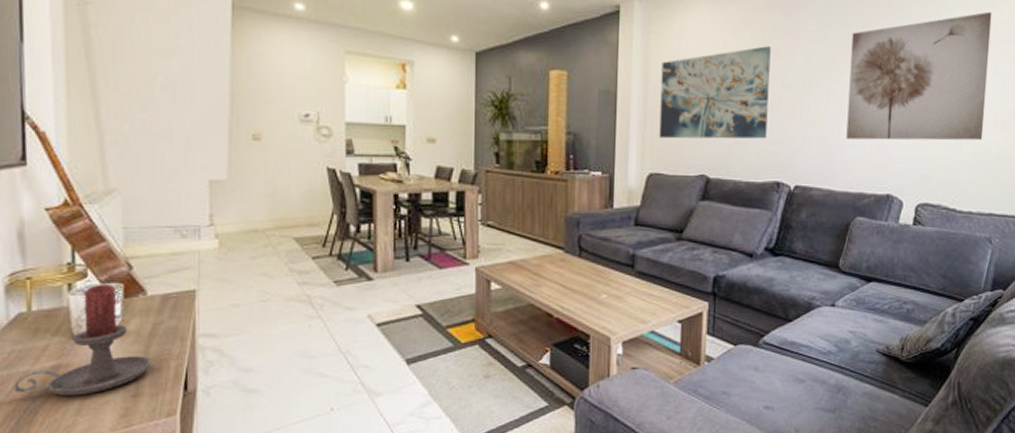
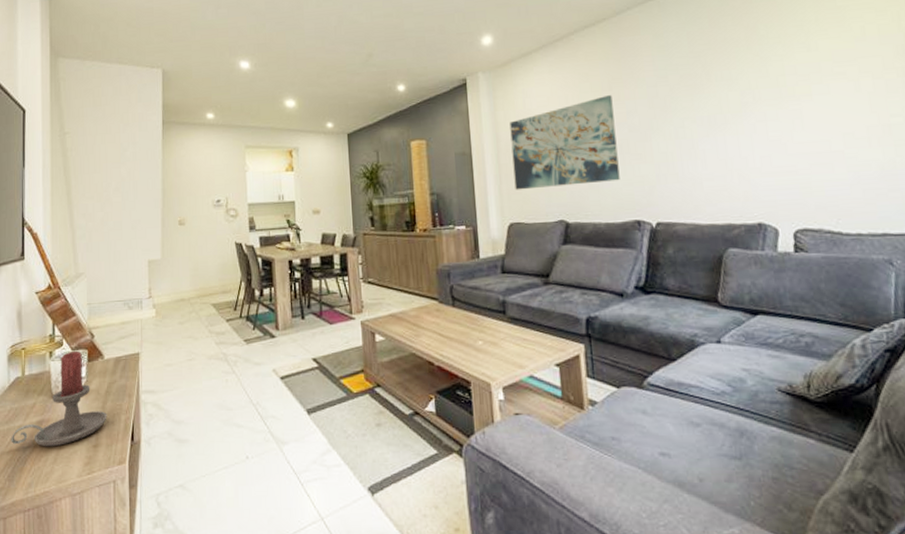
wall art: present [846,11,992,141] -> none [692,32,858,172]

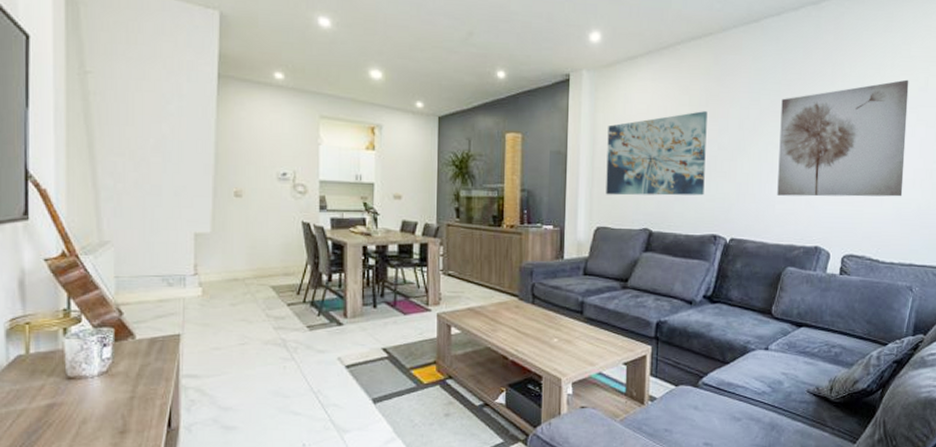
candle holder: present [11,351,107,447] -> none [11,329,138,433]
wall art: none [692,32,858,172] -> present [777,79,909,197]

